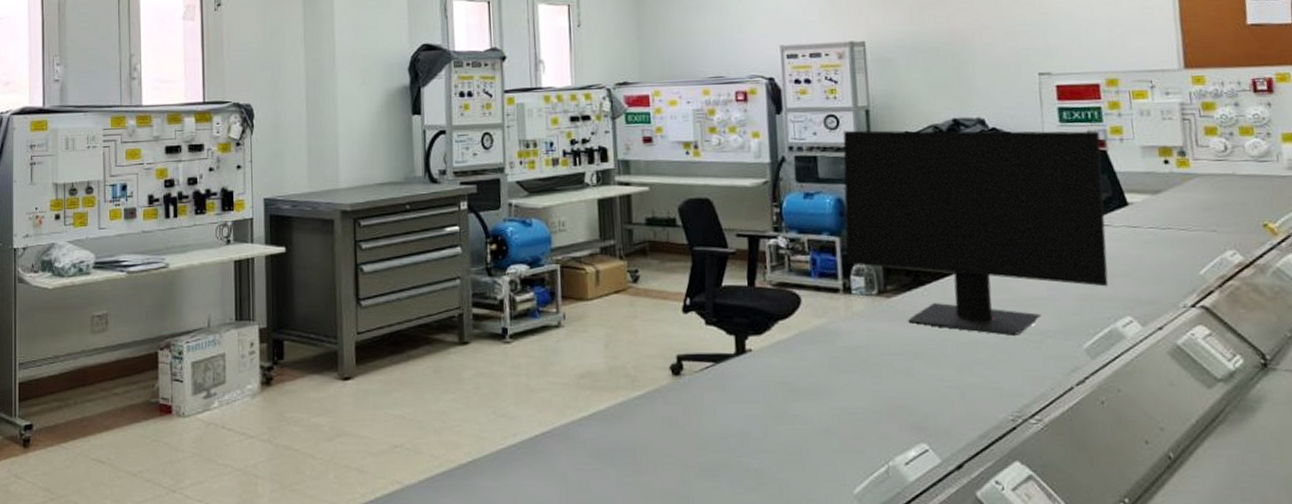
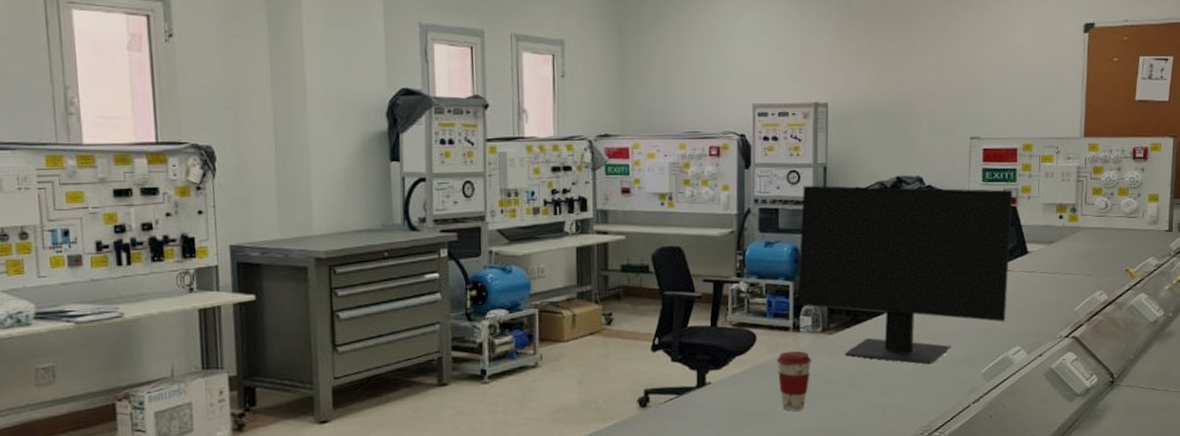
coffee cup: none [826,316,869,386] -> present [776,350,812,411]

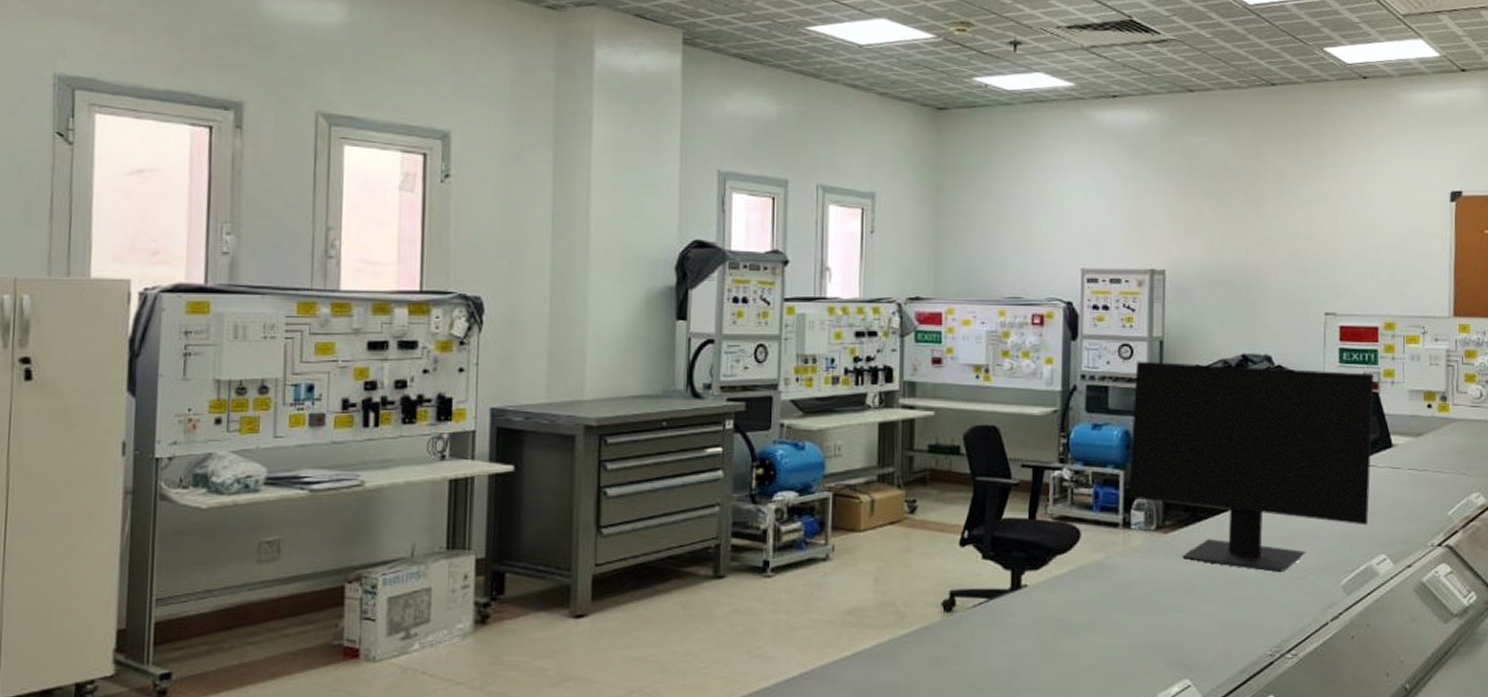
coffee cup: present [776,350,812,411] -> none [1103,551,1144,622]

